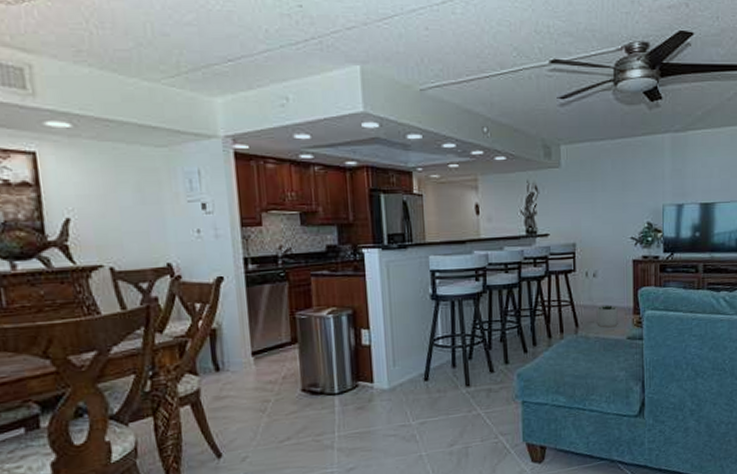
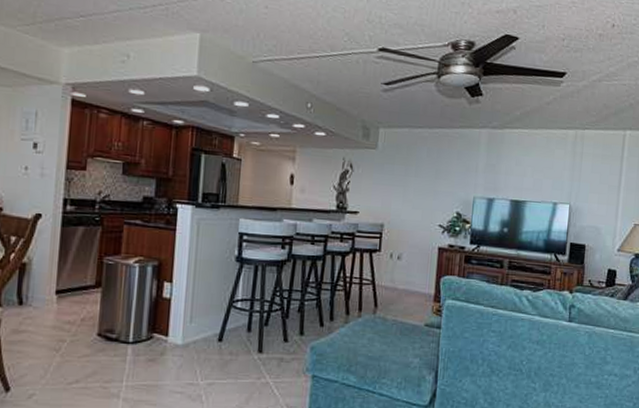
planter: present [596,305,618,328] -> none [396,289,419,313]

